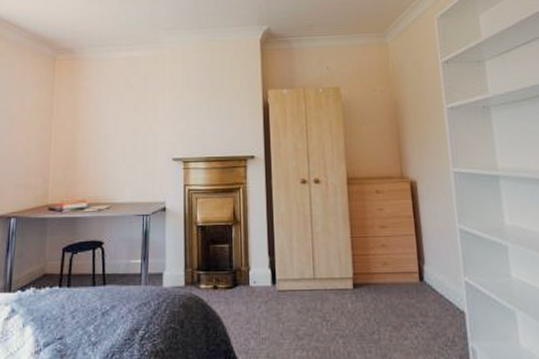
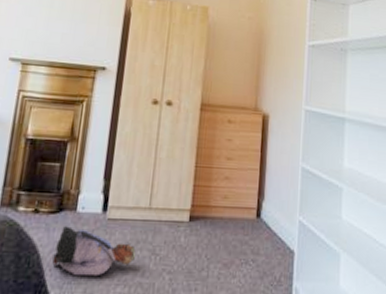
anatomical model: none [236,299,309,343] -> present [52,226,136,277]

